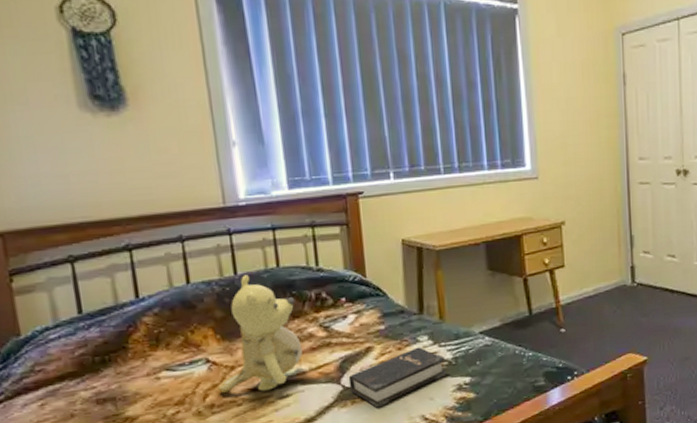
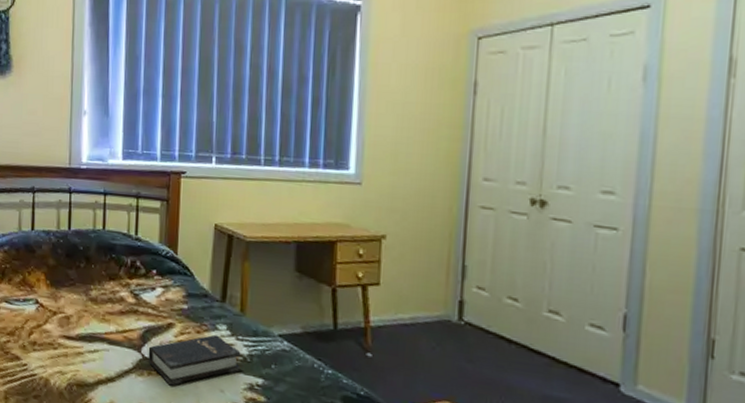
teddy bear: present [218,275,302,393] -> none [41,231,113,342]

